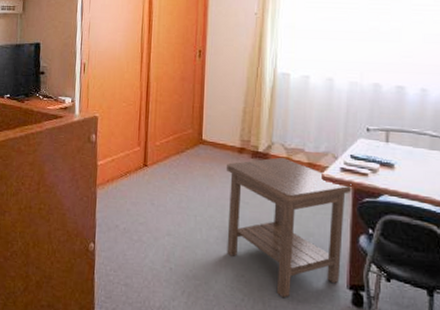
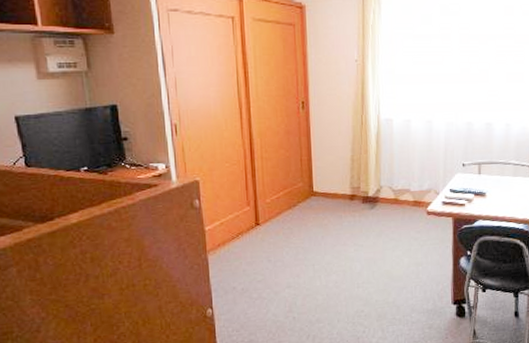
side table: present [227,158,351,298] -> none [340,199,452,323]

